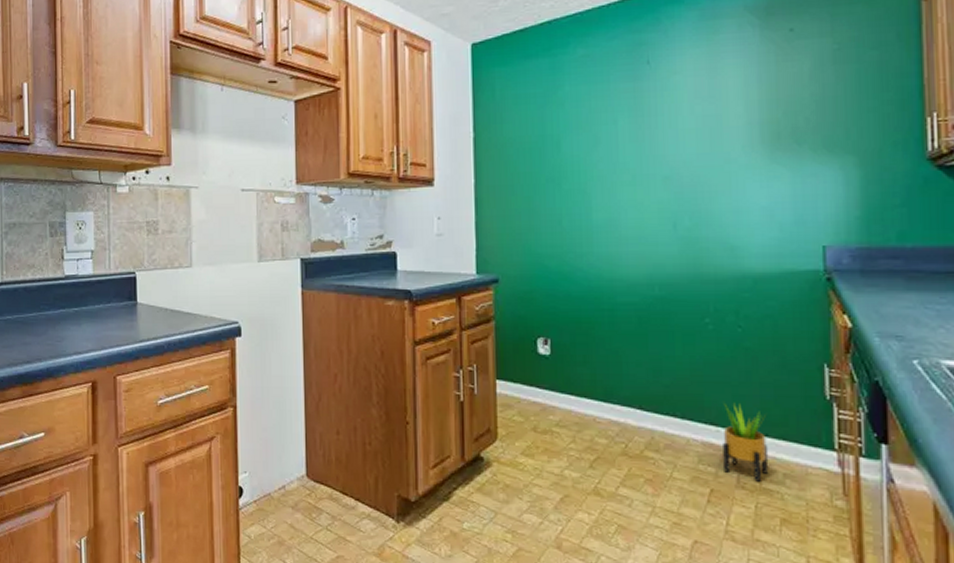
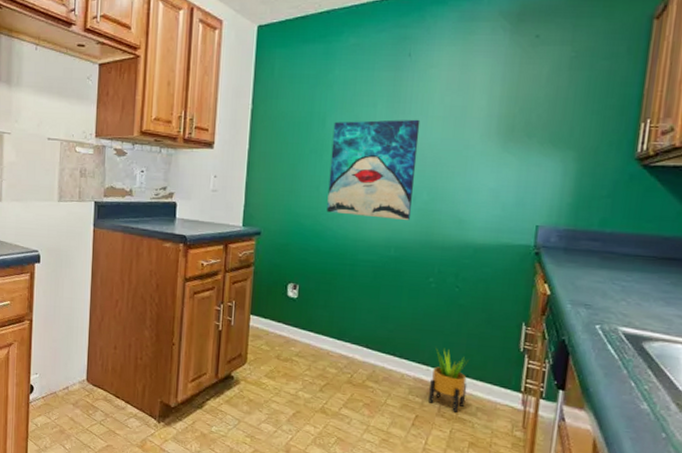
wall art: none [570,134,673,252] -> present [326,119,421,220]

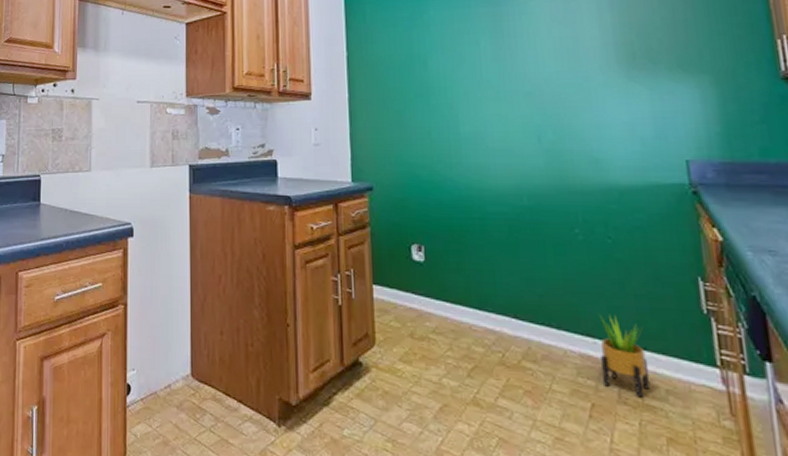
wall art: present [326,119,421,220] -> none [436,53,538,163]

